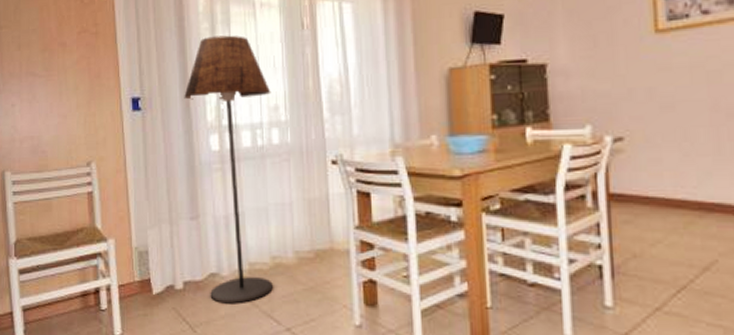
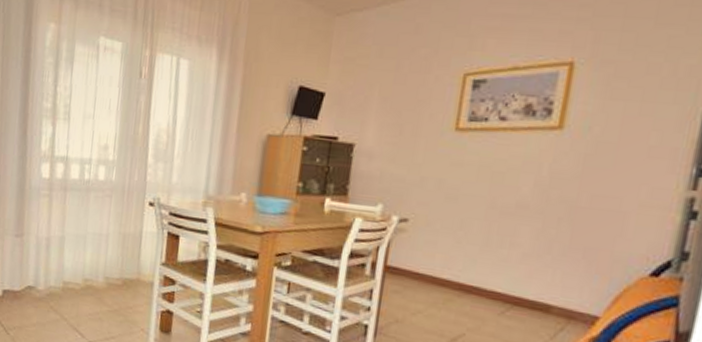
floor lamp: present [184,35,273,304] -> none [22,71,103,316]

